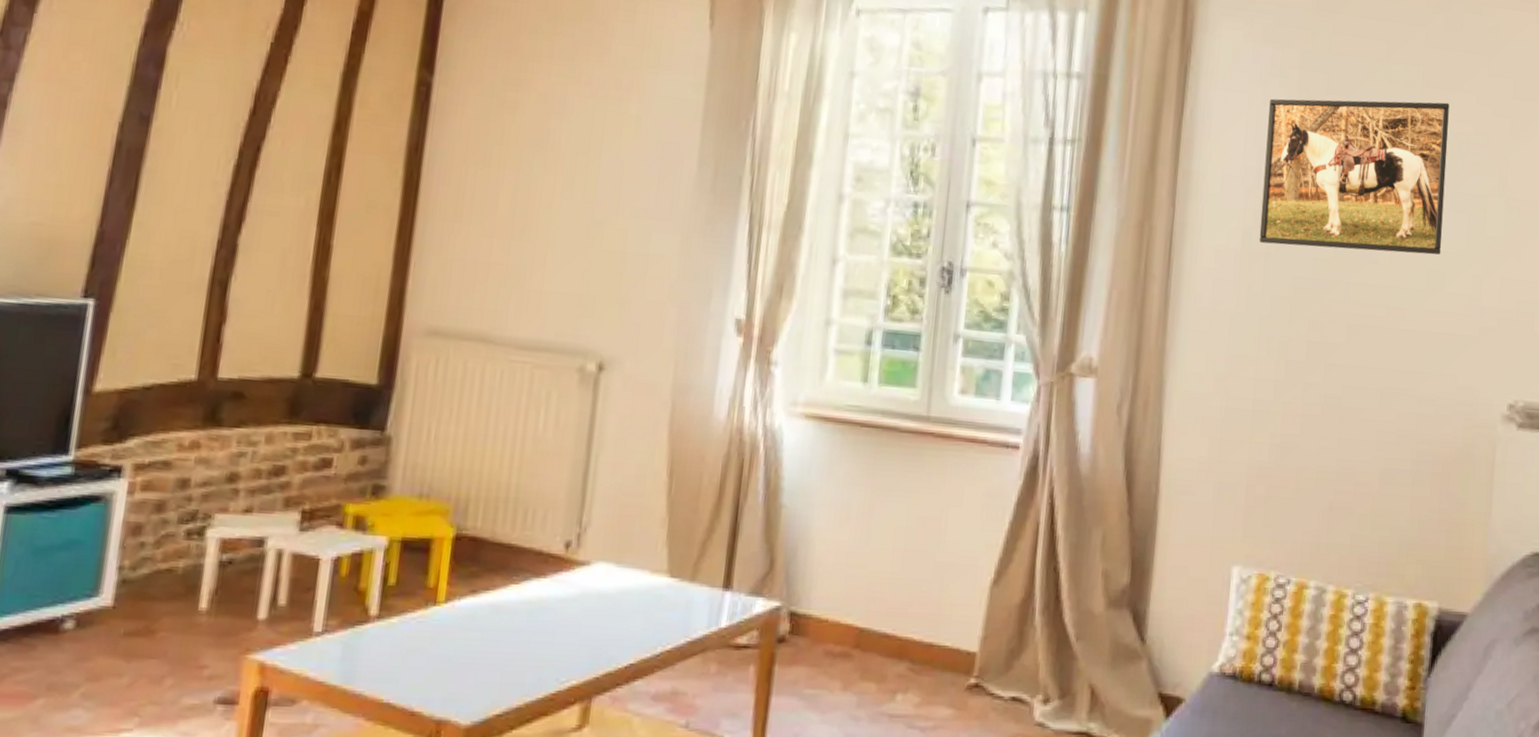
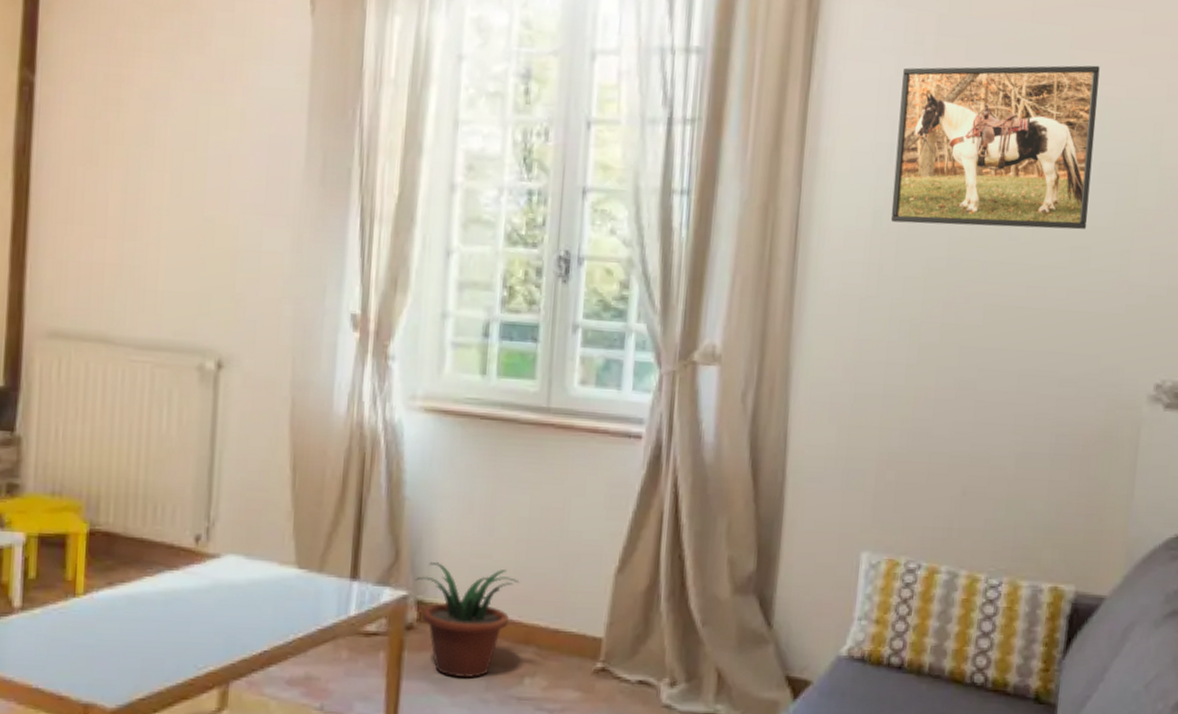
potted plant: none [789,571,895,694] -> present [415,561,520,679]

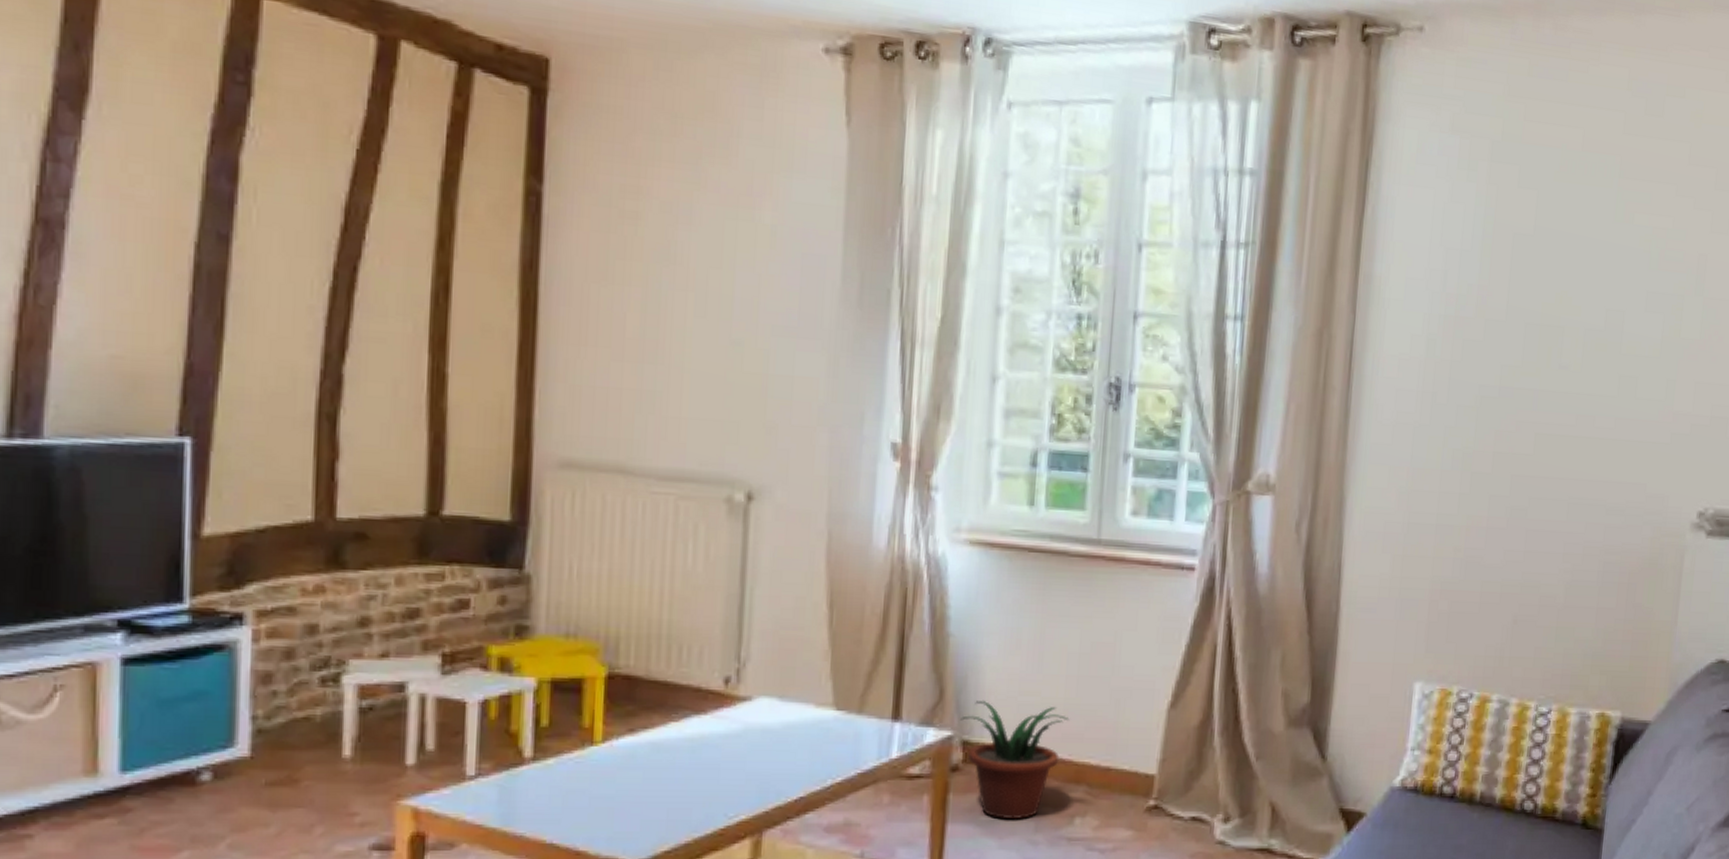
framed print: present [890,65,1100,230] -> none [1444,194,1647,359]

